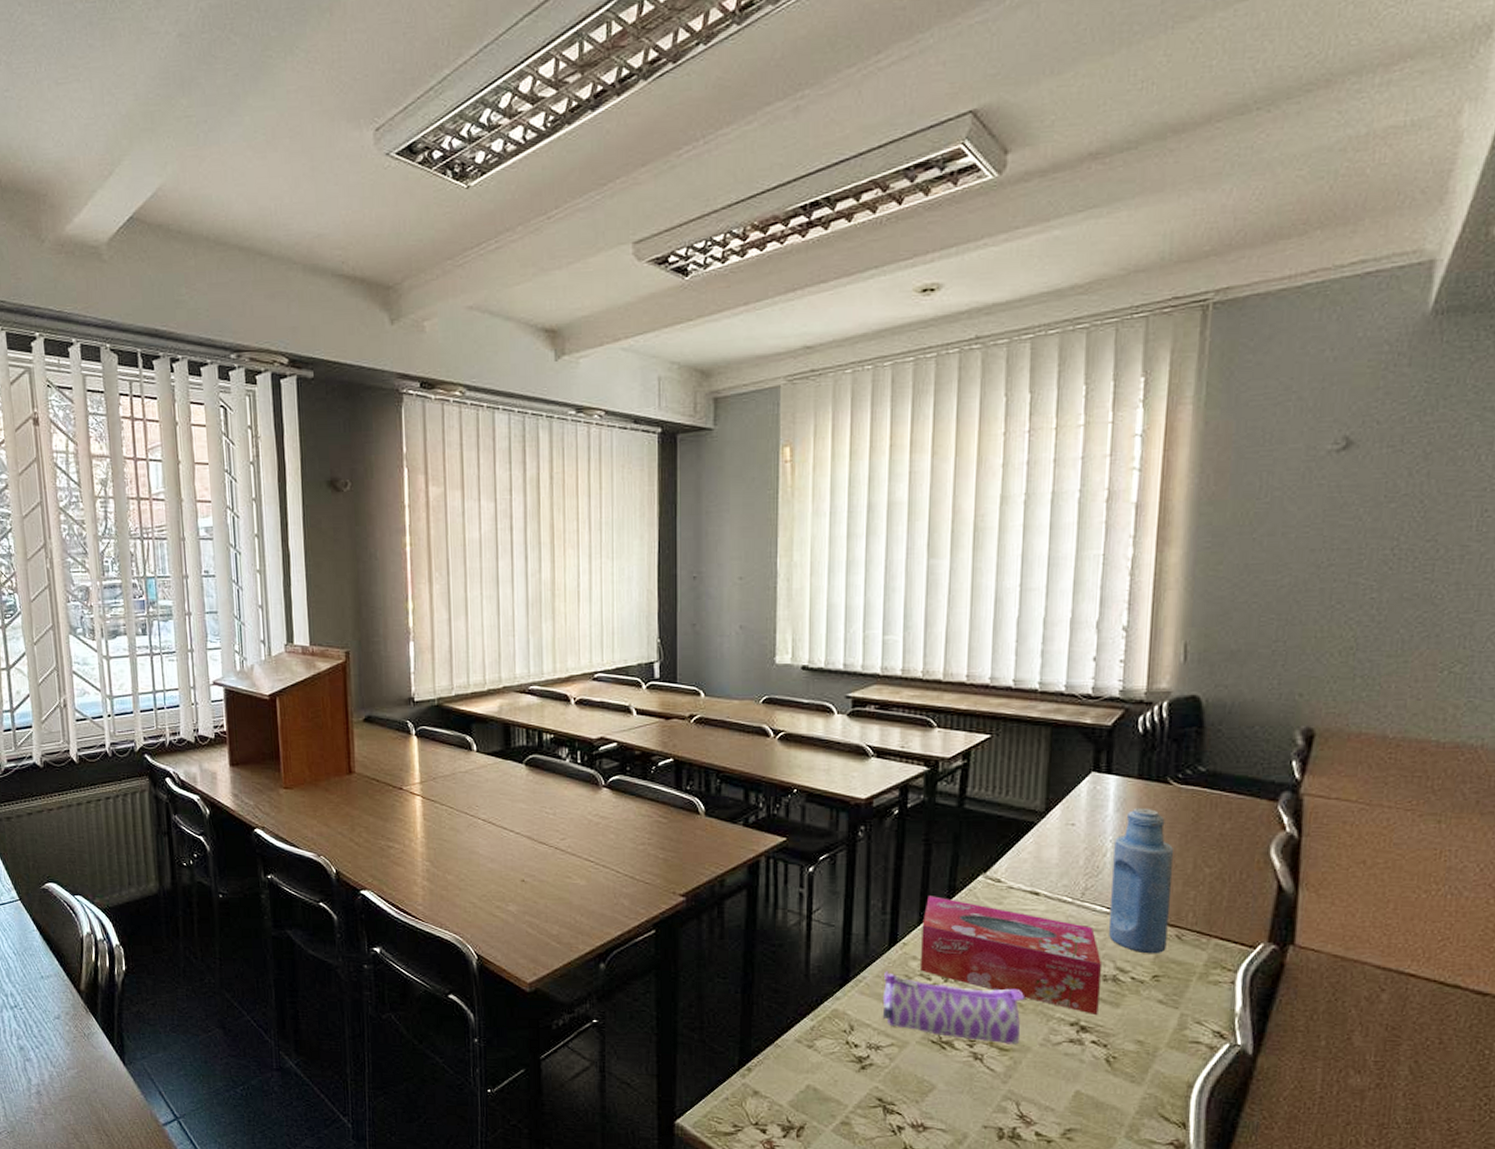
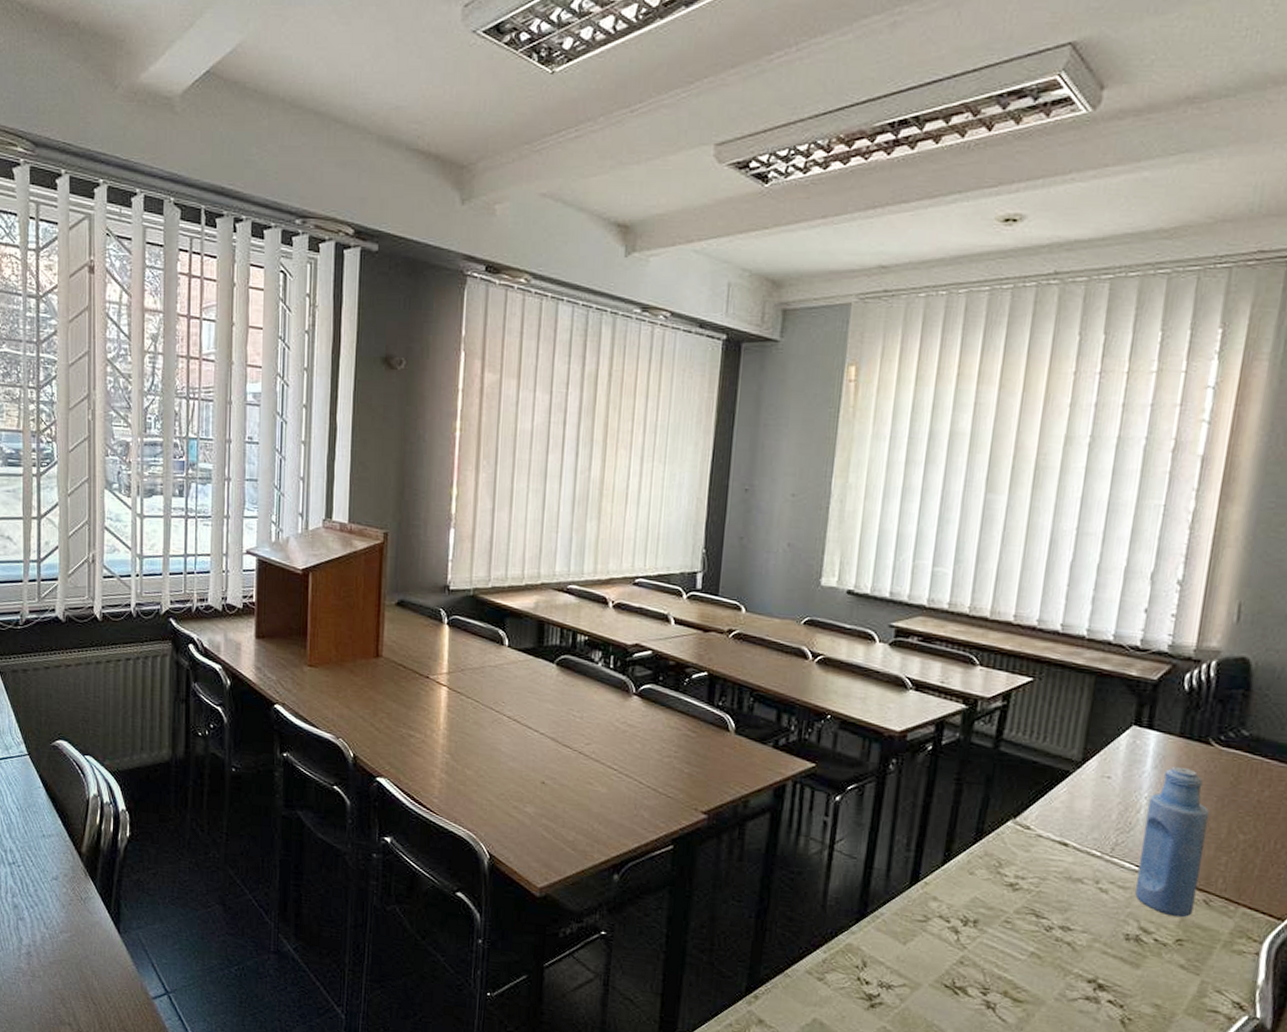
pencil case: present [882,971,1025,1045] -> none [896,909,1044,997]
tissue box: present [921,896,1101,1015] -> none [940,836,1126,974]

